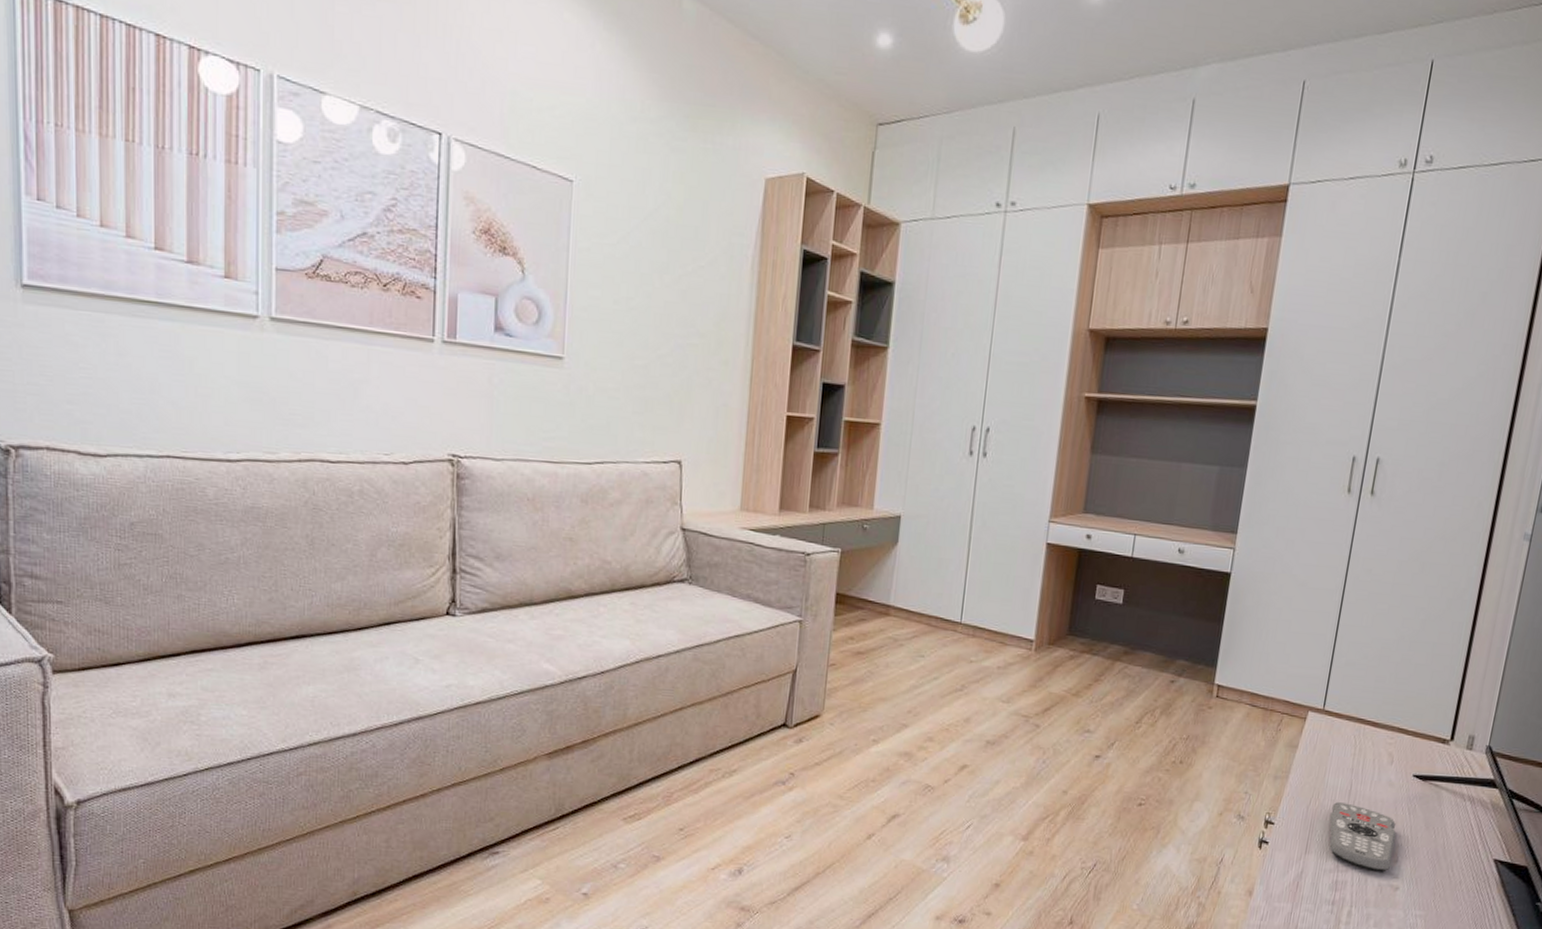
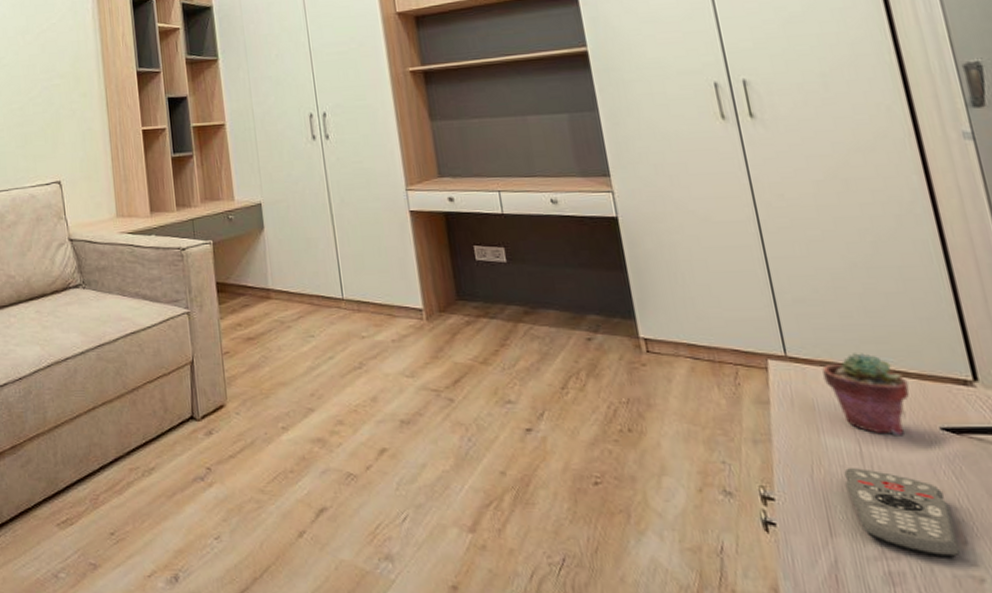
potted succulent: none [1345,711,1405,779] -> present [822,353,910,435]

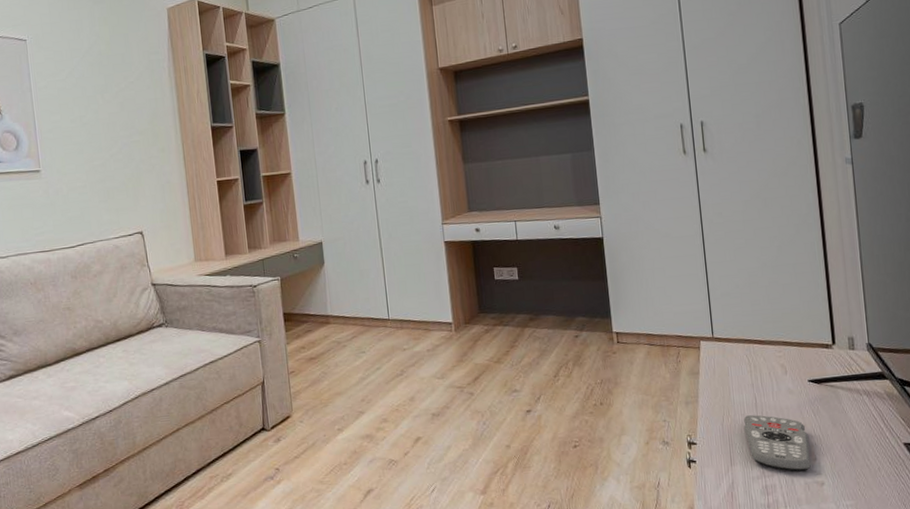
potted succulent: present [822,353,910,435] -> none [736,330,791,389]

